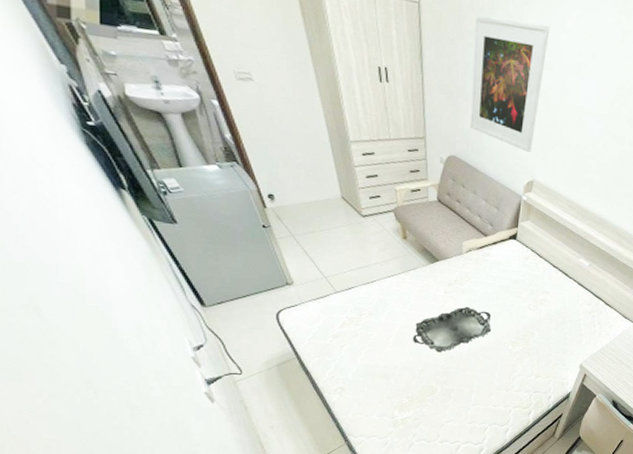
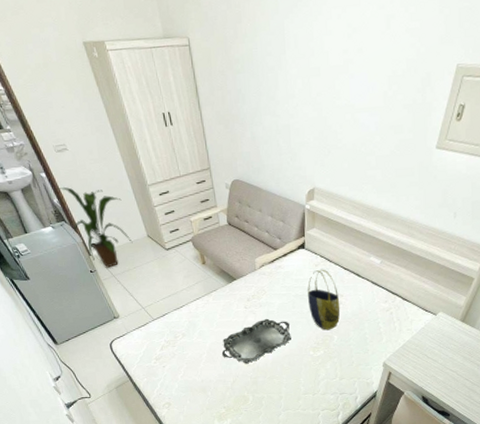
house plant: none [231,121,323,226] -> present [56,186,133,268]
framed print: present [471,16,550,152] -> none [240,32,312,161]
tote bag: none [513,263,545,326] -> present [308,269,340,330]

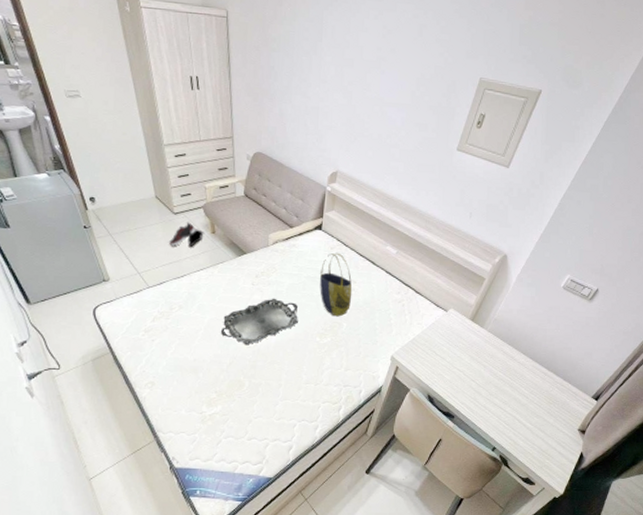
house plant: present [56,186,133,268] -> none [60,133,138,226]
shoe: none [165,256,195,280] -> present [169,222,204,247]

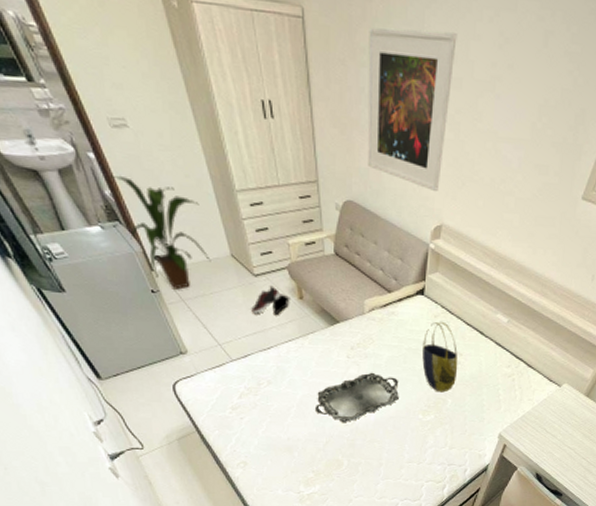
house plant: none [60,133,138,226] -> present [110,175,211,290]
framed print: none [275,23,349,144] -> present [367,27,457,191]

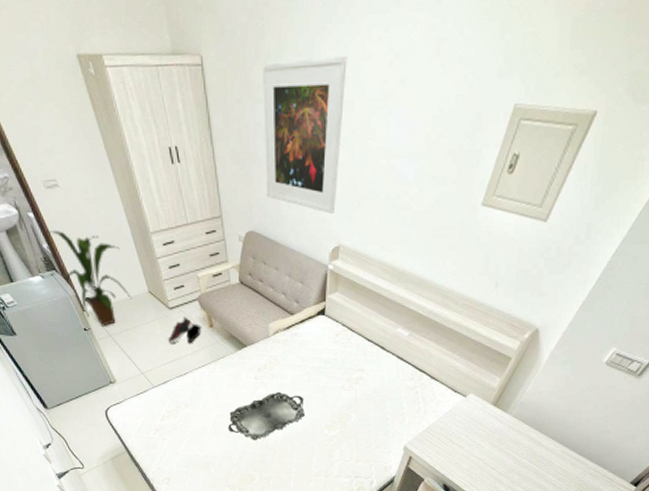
tote bag: present [422,321,458,393] -> none [326,339,361,408]

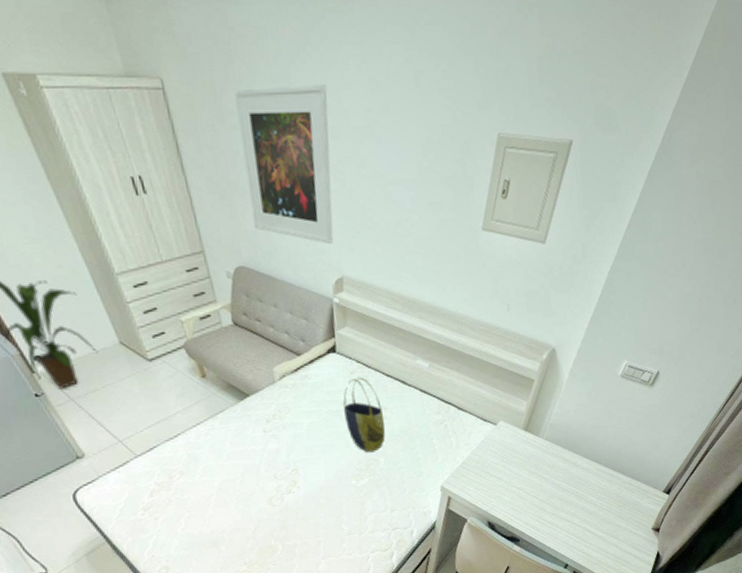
shoe: present [168,317,202,343] -> none [150,368,192,401]
serving tray: present [227,391,305,440] -> none [236,443,327,504]
tote bag: none [326,339,361,408] -> present [343,377,386,453]

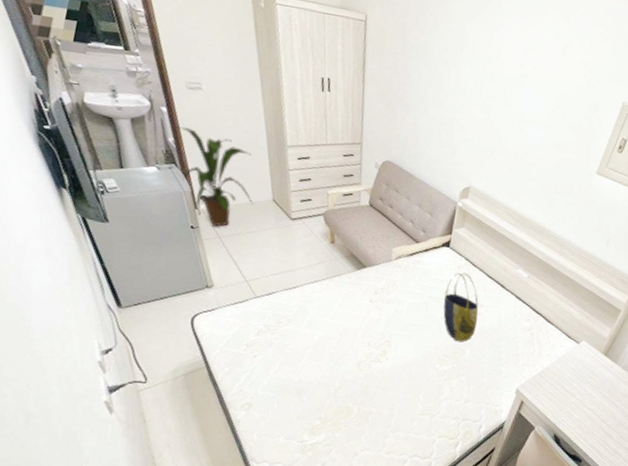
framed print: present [234,83,334,244] -> none [408,32,491,158]

